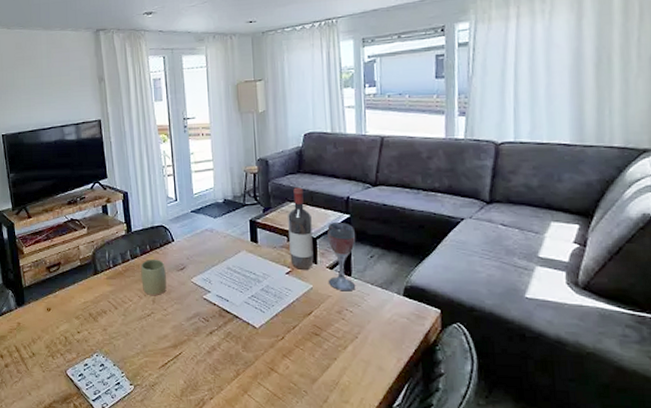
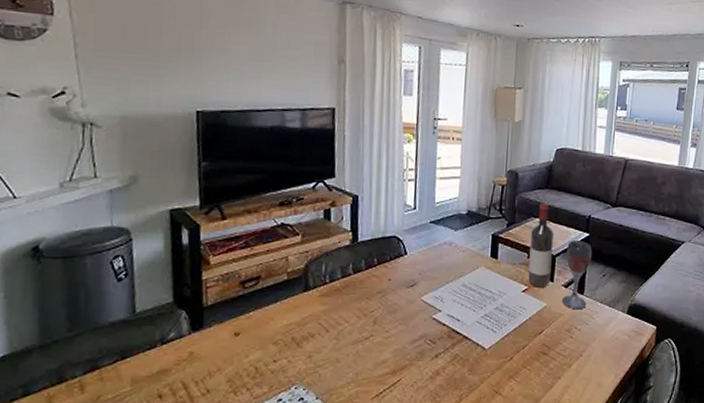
mug: present [141,260,166,295] -> none [362,274,393,315]

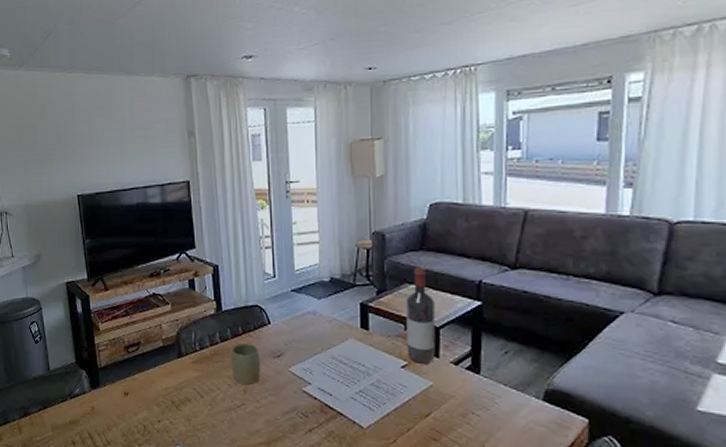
mug: none [362,274,393,315] -> present [231,343,260,385]
cup: present [561,241,593,310] -> none [451,310,488,392]

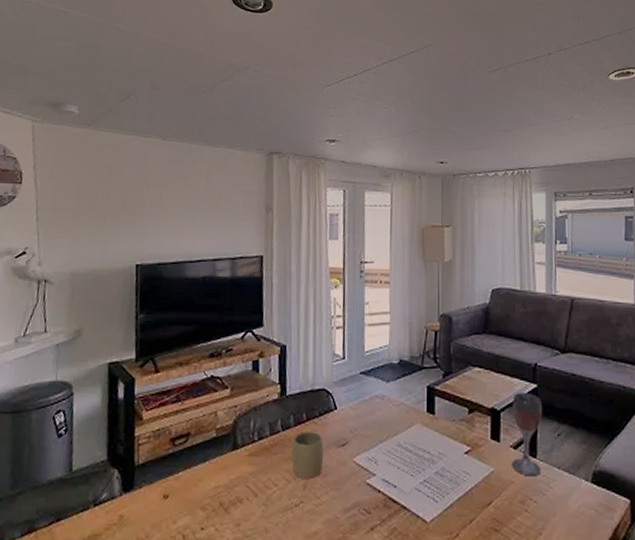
wine bottle: present [406,267,435,364] -> none [470,350,497,449]
cup: none [451,310,488,392] -> present [511,393,543,477]

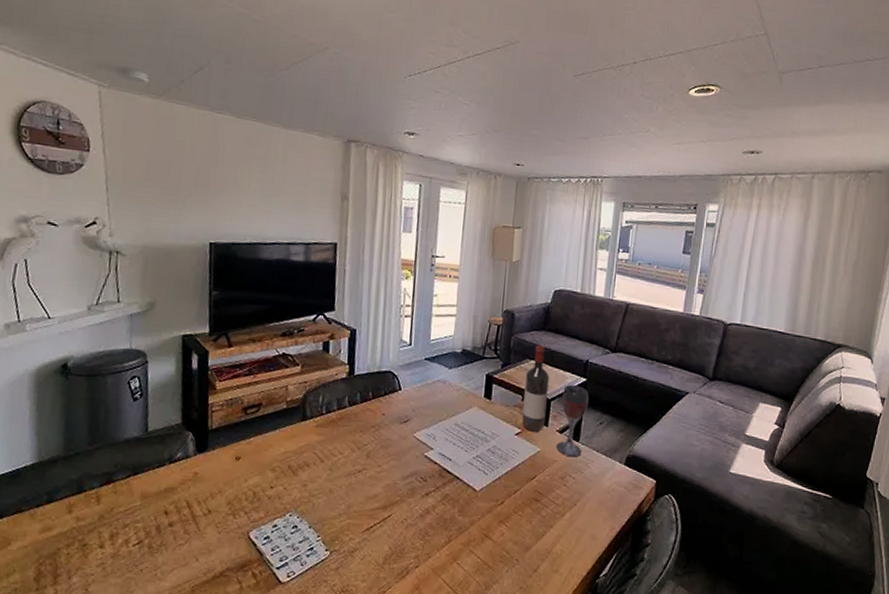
mug: present [291,432,324,478] -> none [356,408,387,449]
wine bottle: none [470,350,497,449] -> present [521,345,549,432]

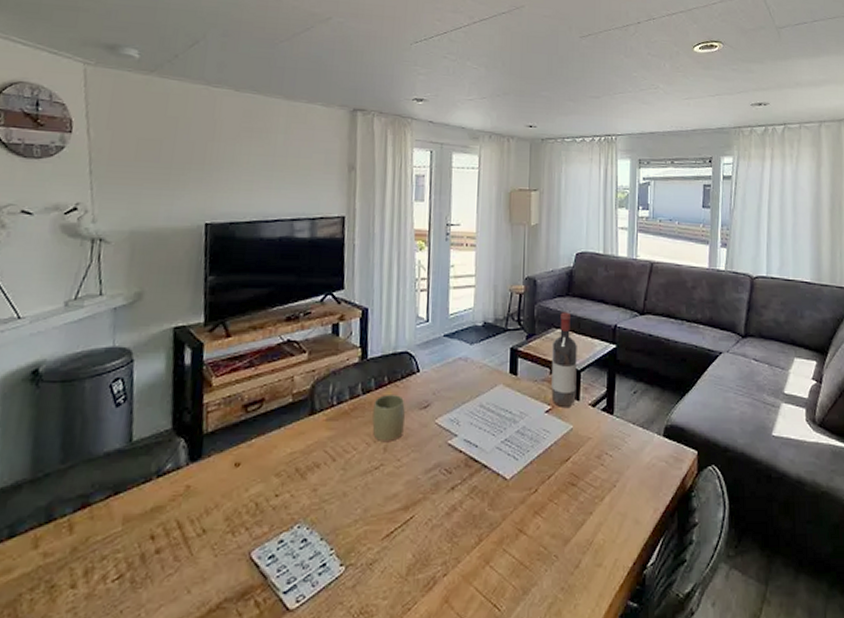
mug: none [356,408,387,449] -> present [372,395,405,441]
cup: present [555,385,590,457] -> none [589,353,621,432]

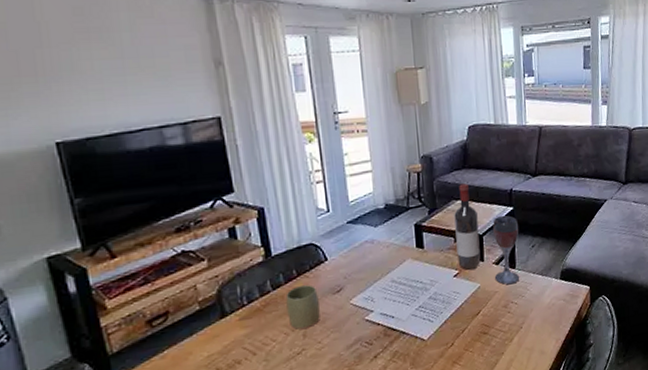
cup: none [589,353,621,432] -> present [493,215,519,285]

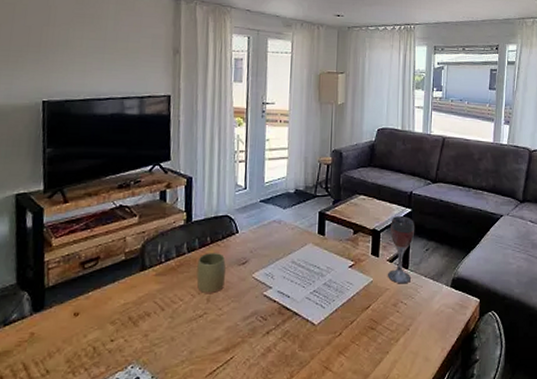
wine bottle: present [454,183,481,270] -> none [354,180,377,263]

